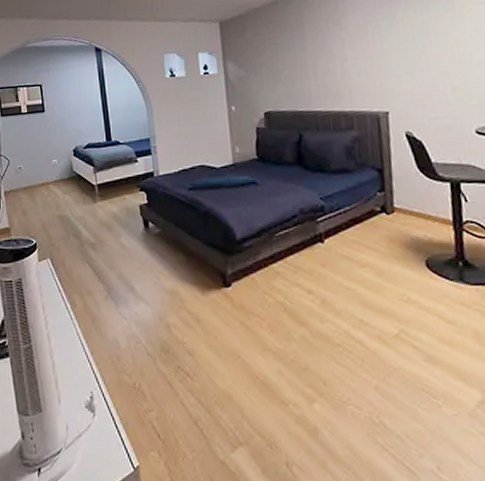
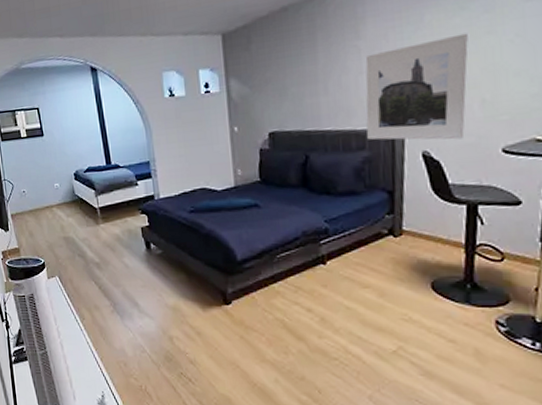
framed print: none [349,28,441,122] -> present [365,33,468,140]

